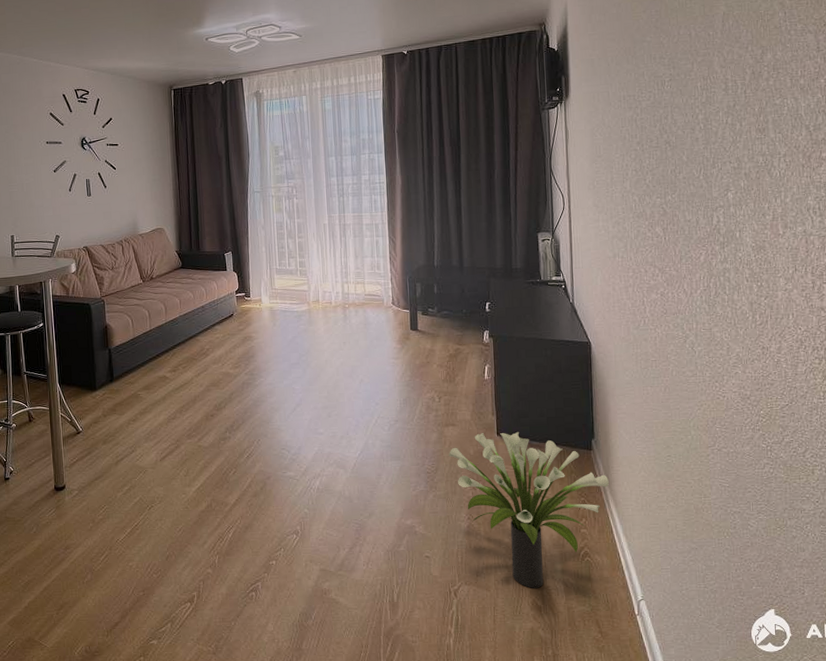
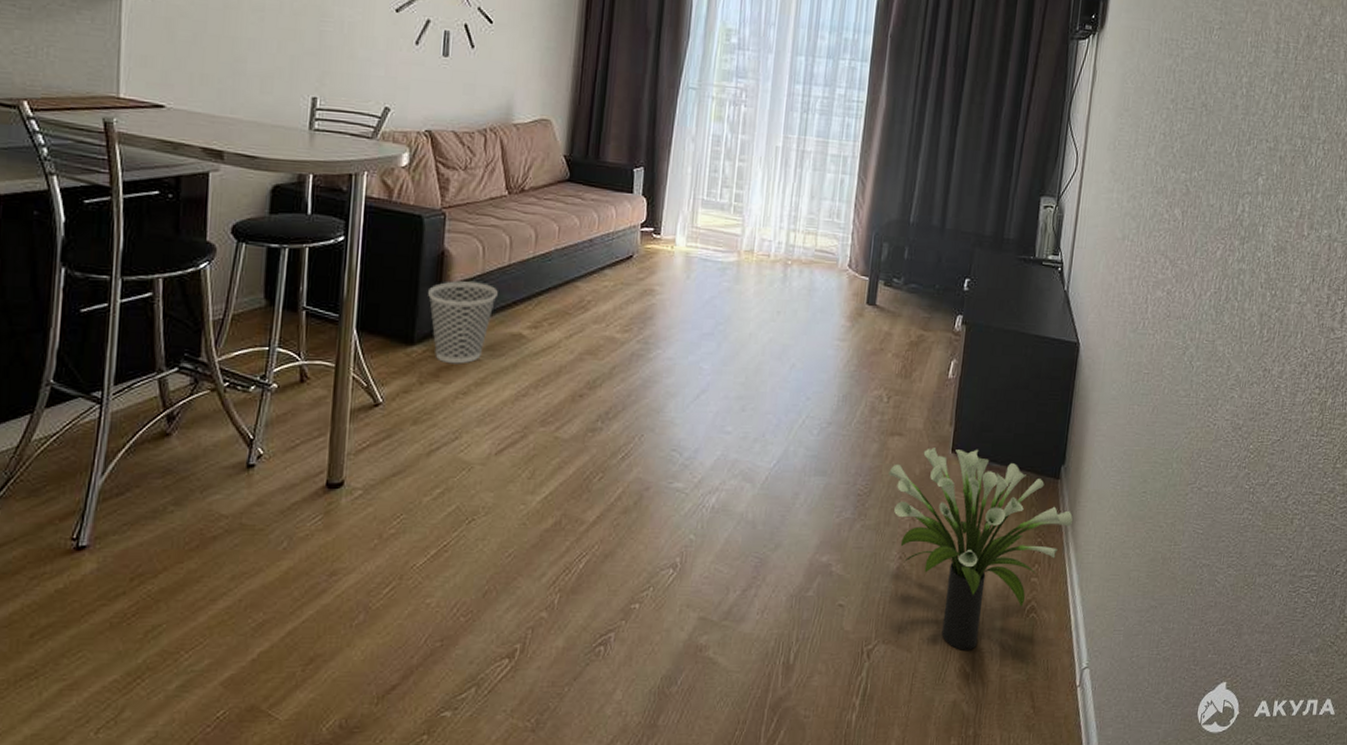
wastebasket: none [101,344,146,401] -> present [428,281,498,364]

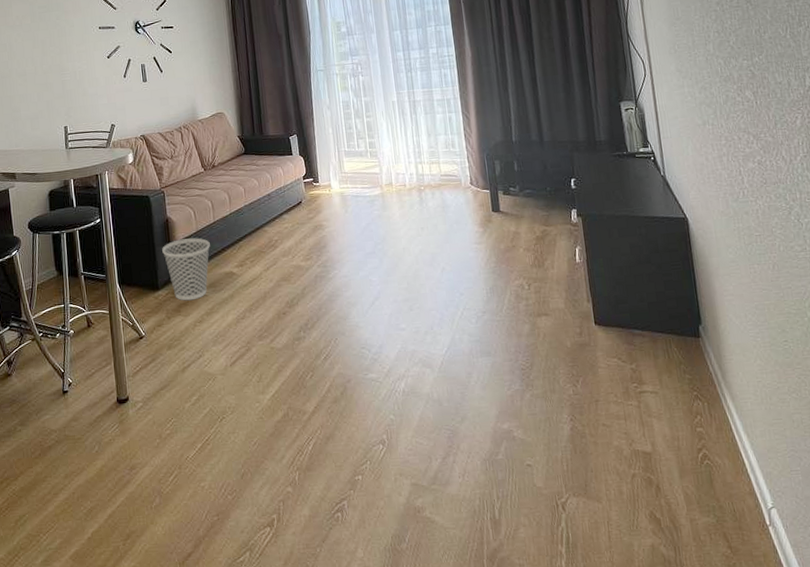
potted plant: present [888,448,1073,650] -> none [544,319,723,498]

